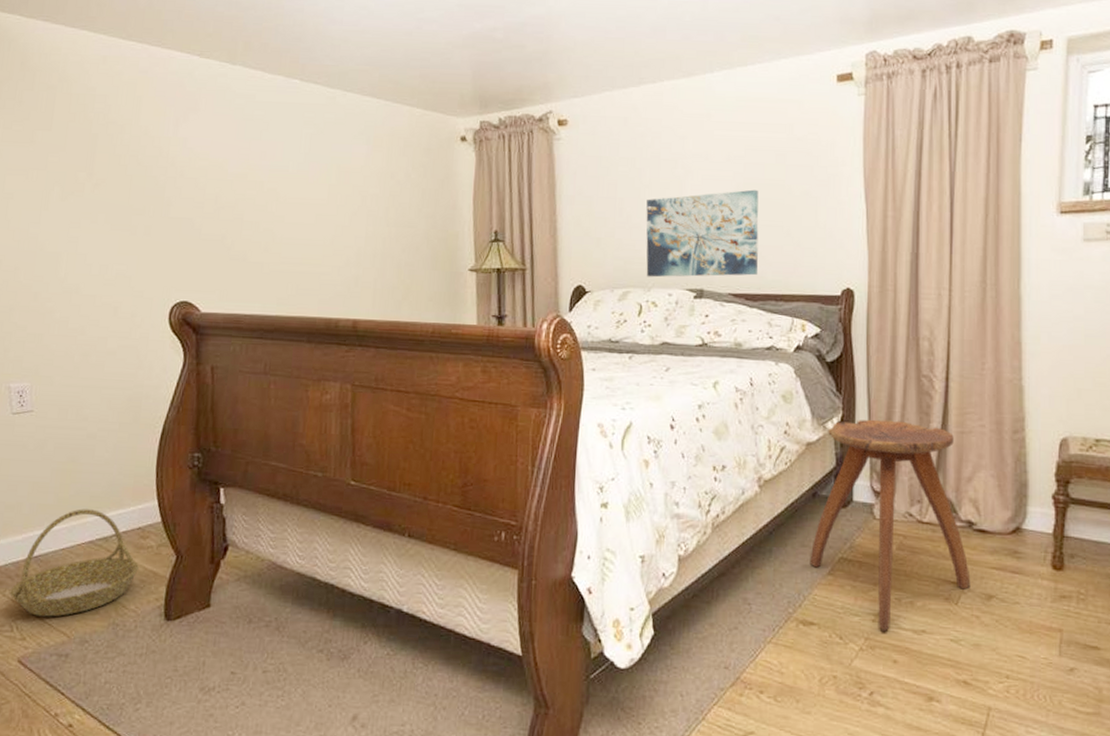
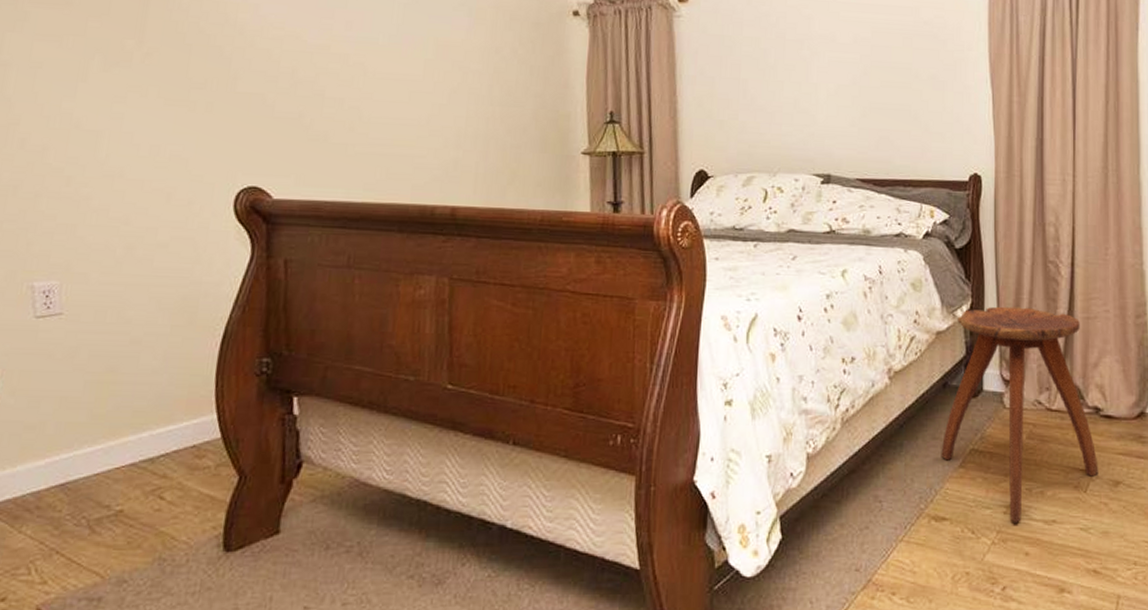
basket: present [10,509,139,617] -> none [27,426,193,555]
wall art: present [646,189,759,278] -> none [771,72,886,162]

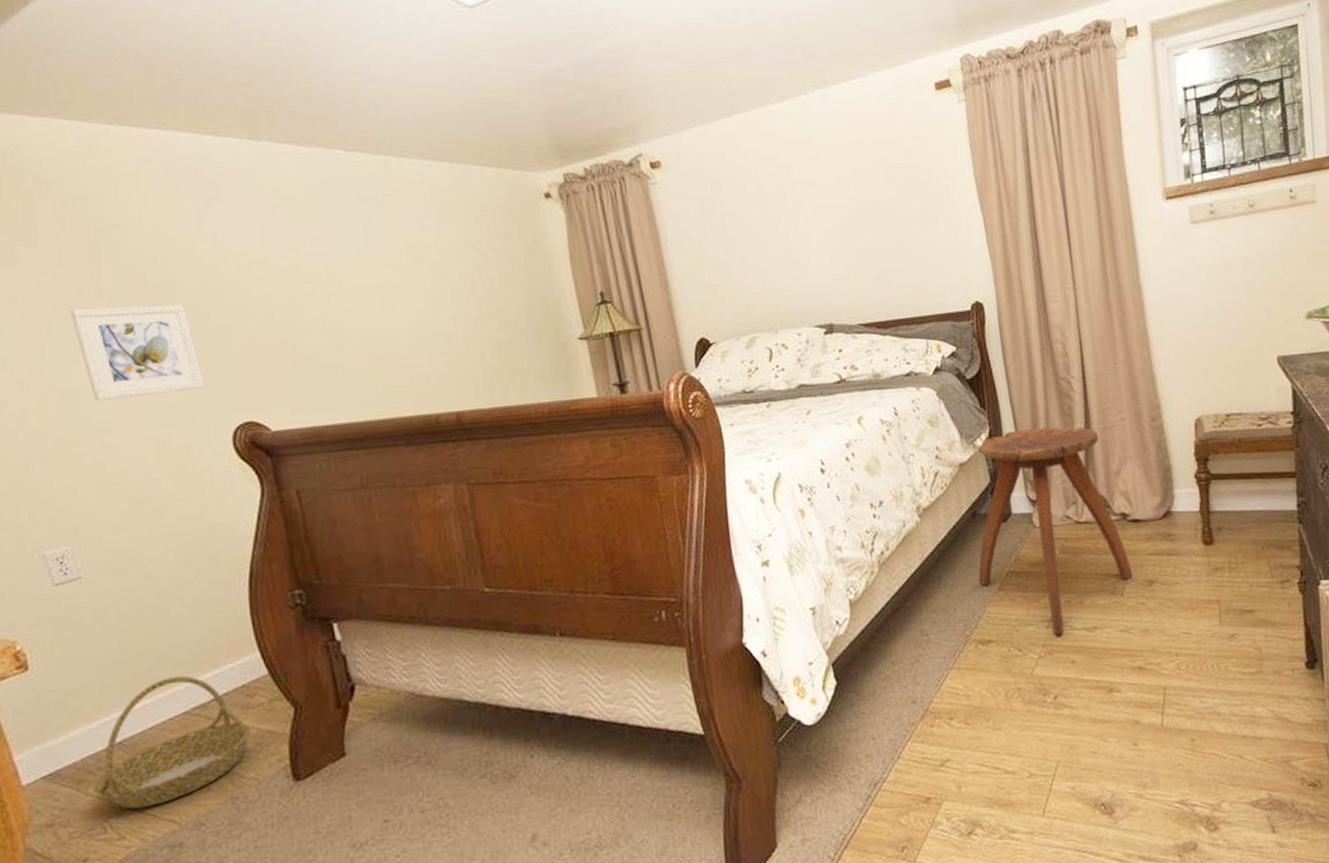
basket: none [27,426,193,555] -> present [94,675,251,810]
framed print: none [108,56,219,148] -> present [70,304,205,401]

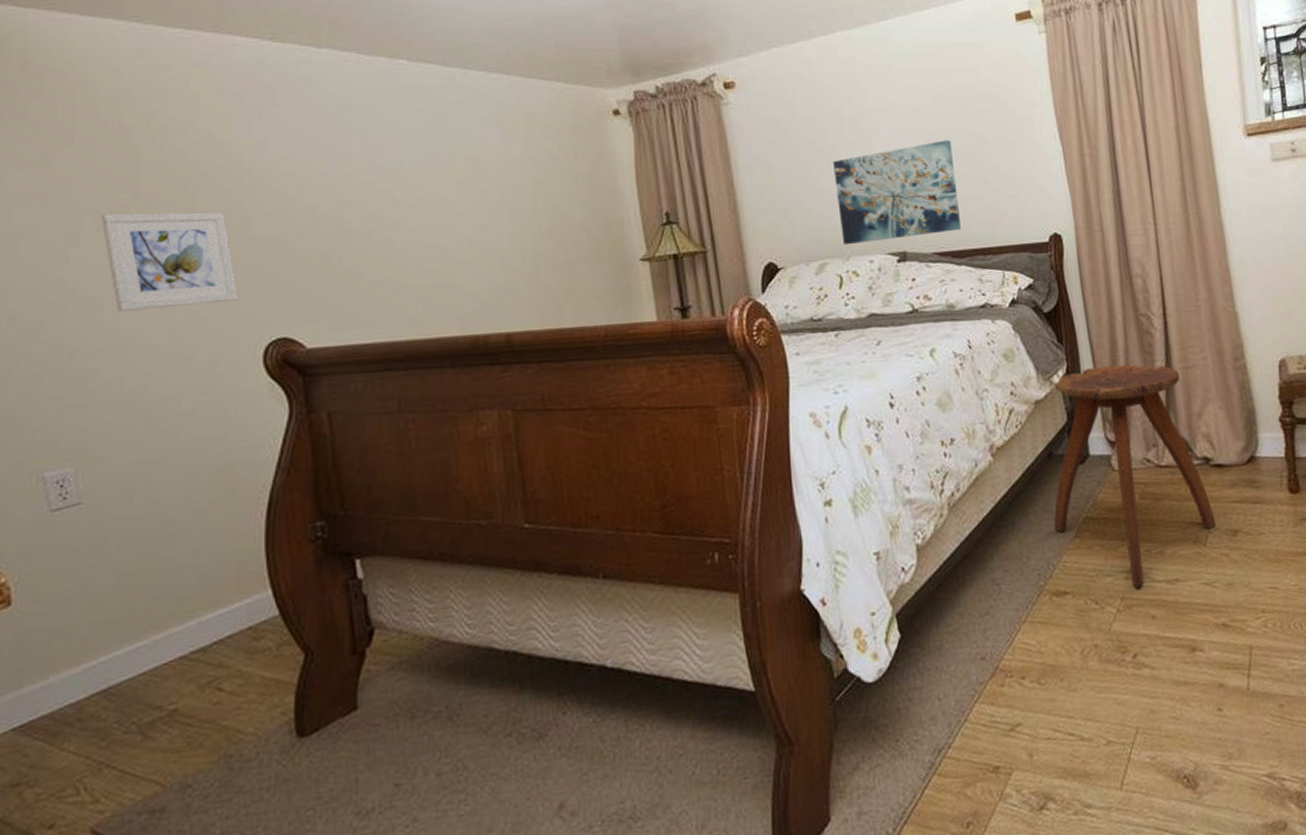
basket: present [94,675,251,810] -> none [70,615,254,768]
wall art: none [759,212,886,319] -> present [833,140,962,245]

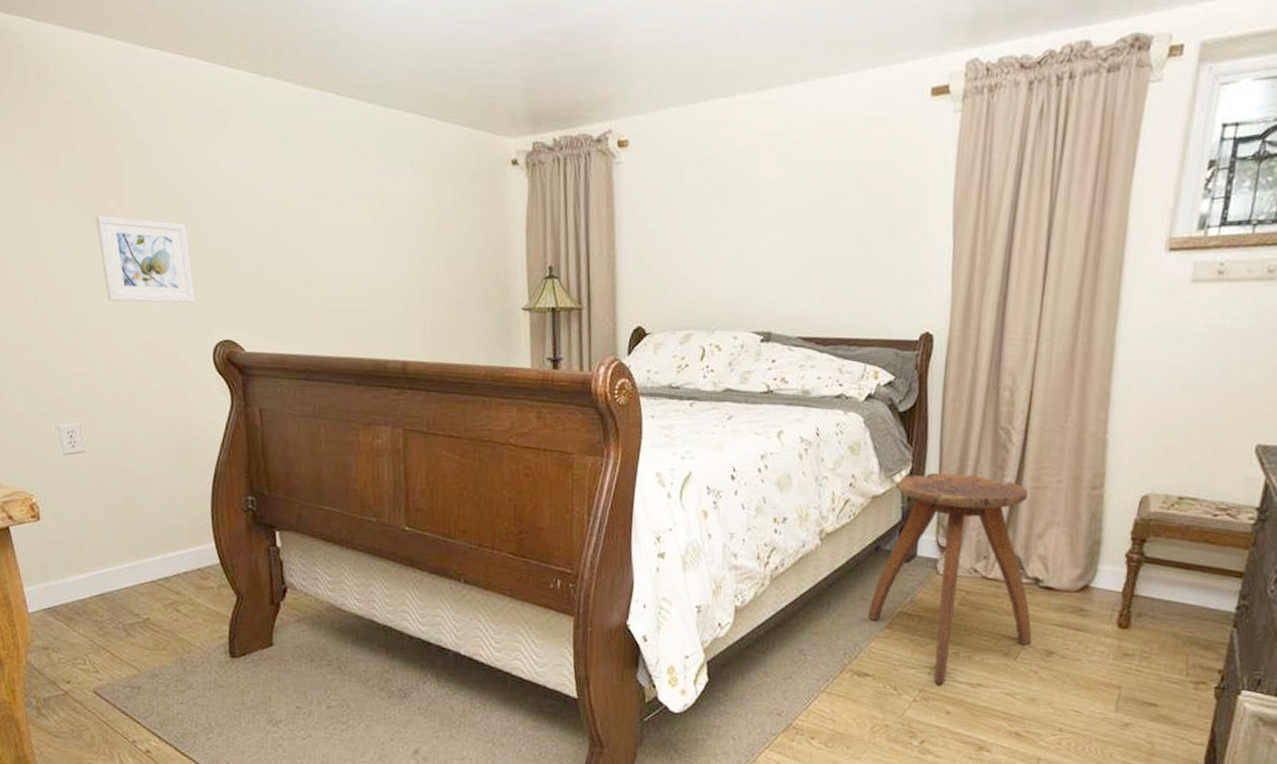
wall art: present [833,140,962,245] -> none [710,221,836,319]

